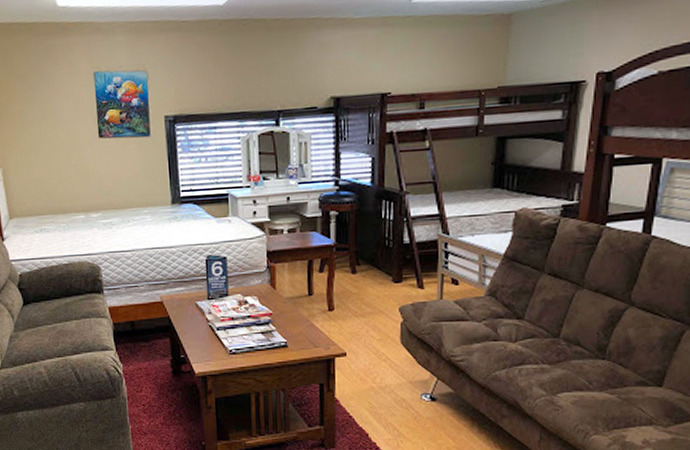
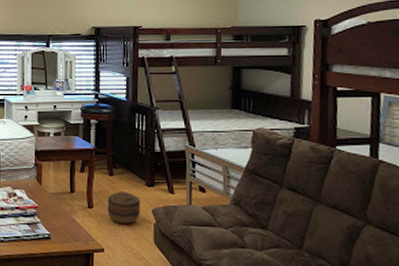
basket: none [349,290,386,325] -> present [107,192,141,224]

